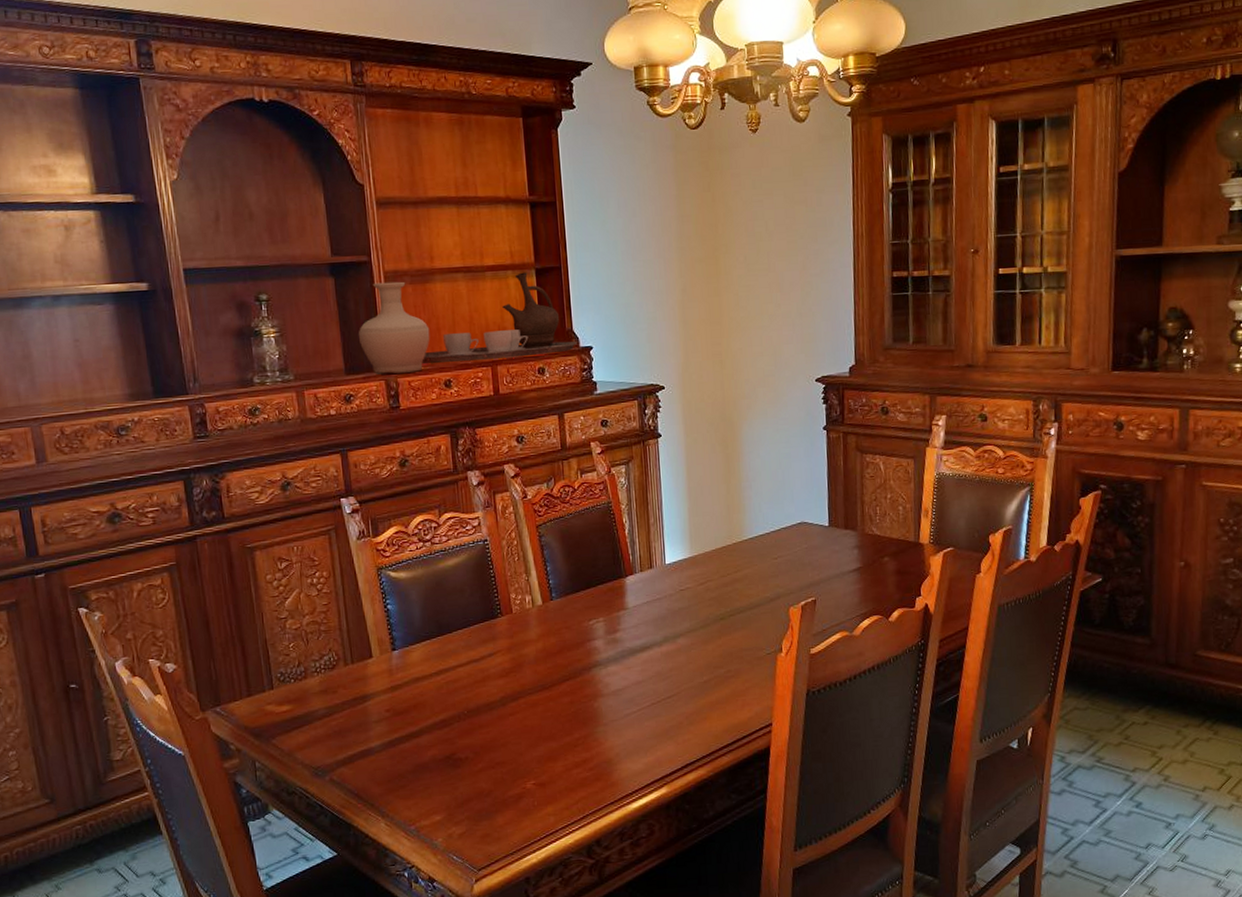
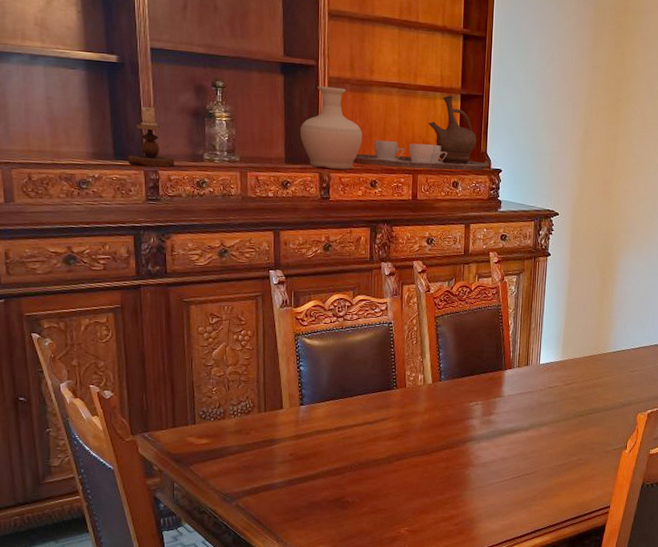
candlestick: none [169,334,222,401] -> present [128,106,175,167]

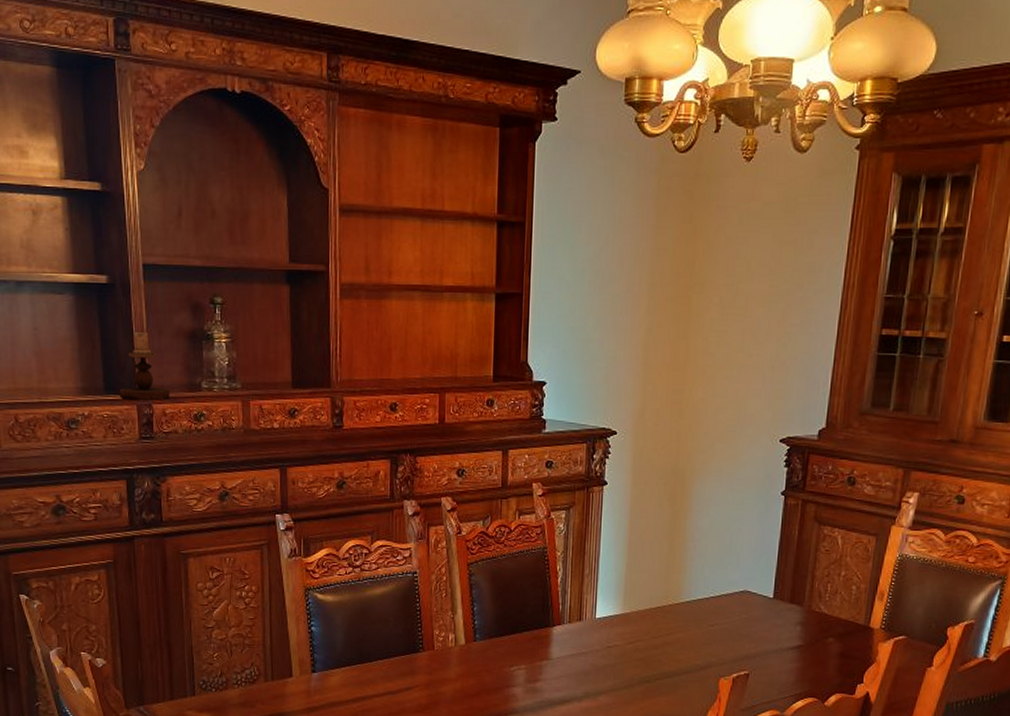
vase: present [299,86,363,170] -> none [308,294,381,393]
tea set: present [353,95,490,171] -> none [369,296,531,386]

